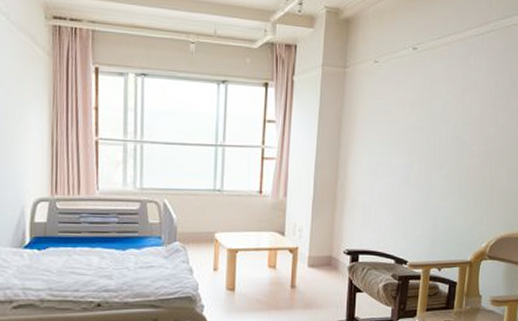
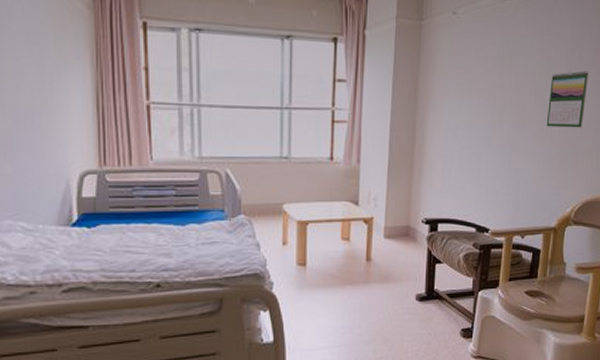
calendar: none [462,115,503,168] -> present [546,70,589,128]

